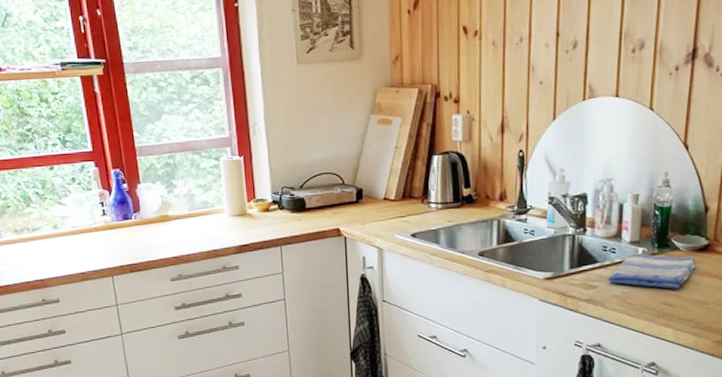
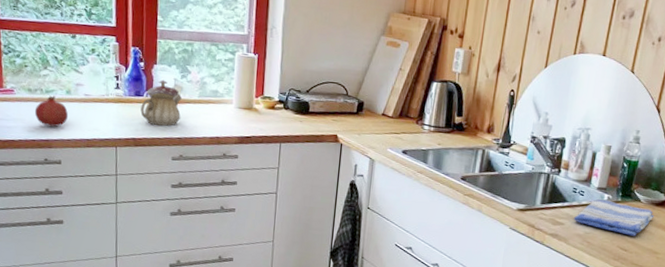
fruit: none [24,233,59,266] -> present [34,95,68,127]
teapot: none [131,198,173,247] -> present [140,80,182,126]

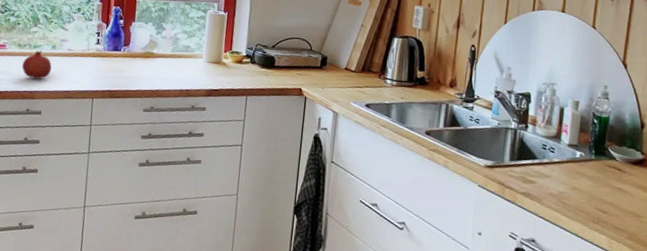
teapot: present [140,80,182,126] -> none [117,36,156,79]
dish towel: present [574,199,654,236] -> none [546,156,632,197]

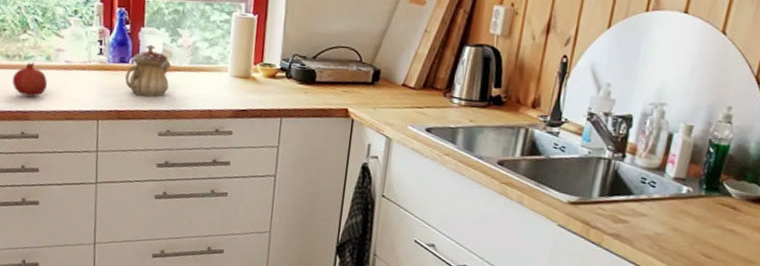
teapot: none [117,36,156,79] -> present [125,44,171,97]

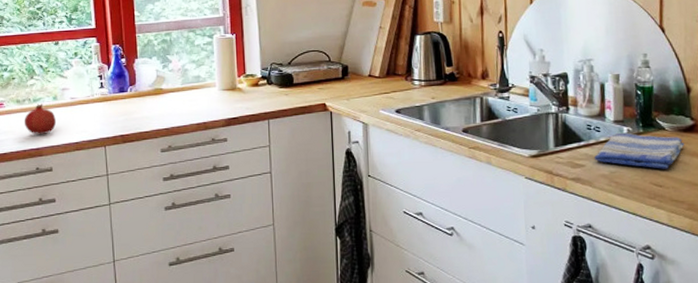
teapot: present [125,44,171,97] -> none [126,73,165,119]
dish towel: none [641,191,750,240] -> present [594,132,685,169]

